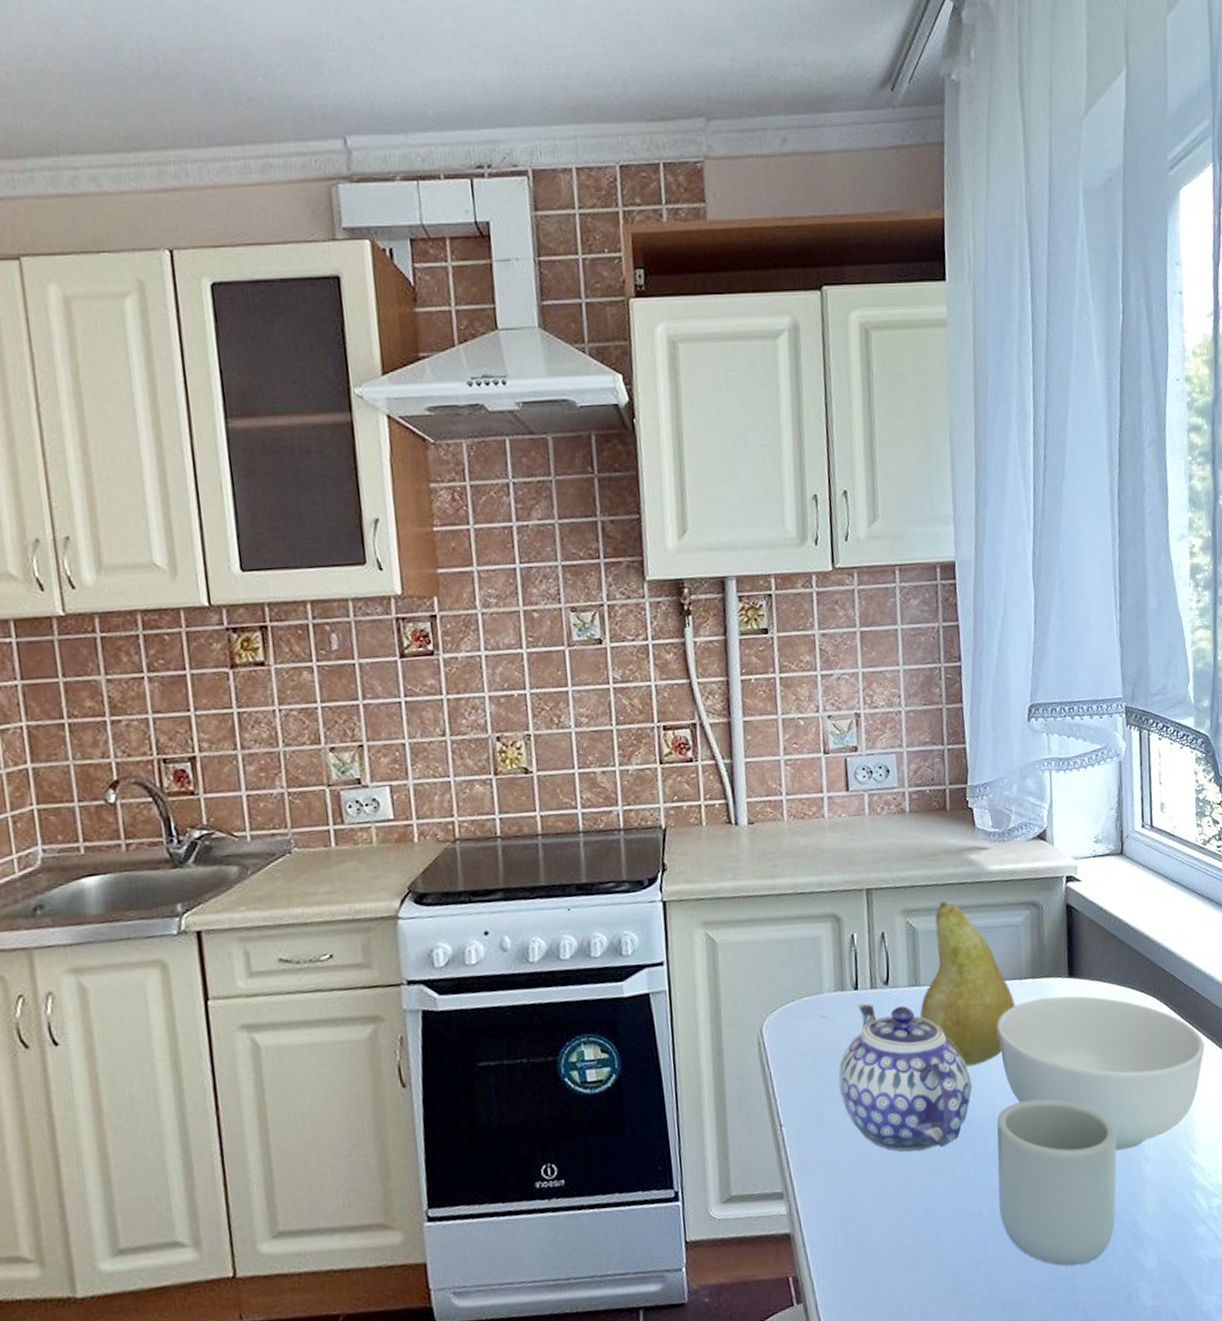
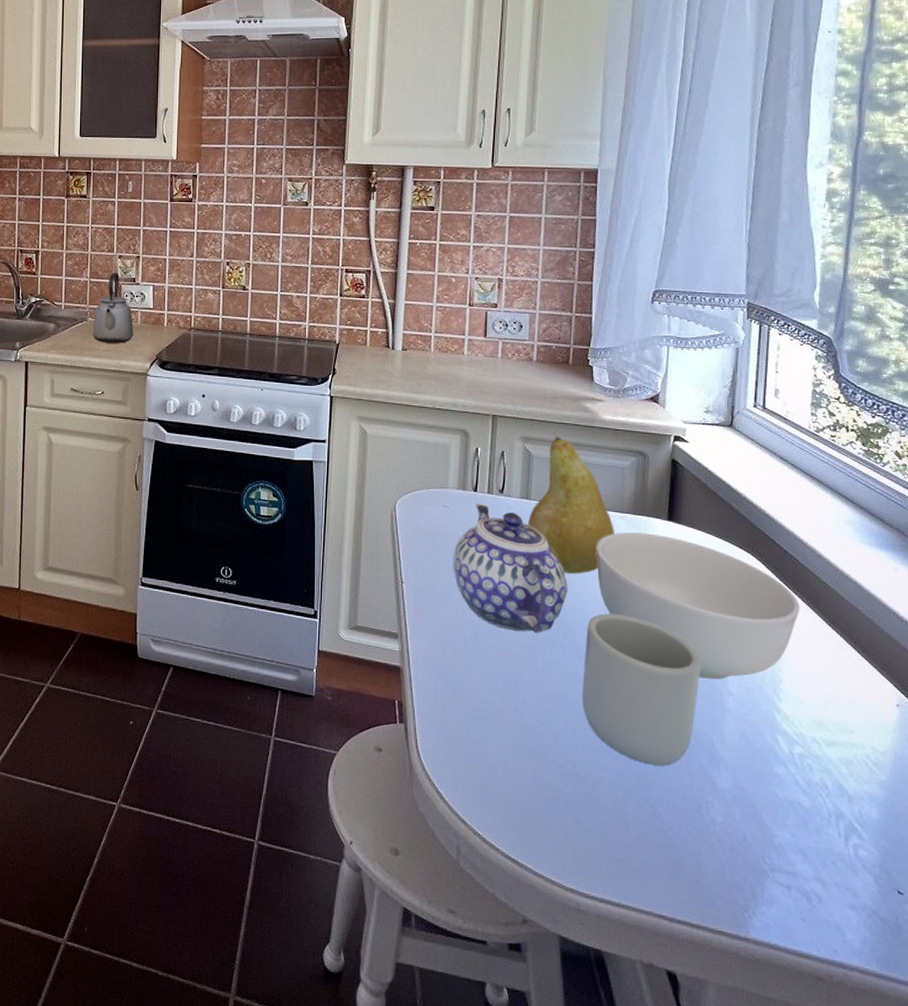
kettle: none [301,773,369,883] -> present [92,272,134,344]

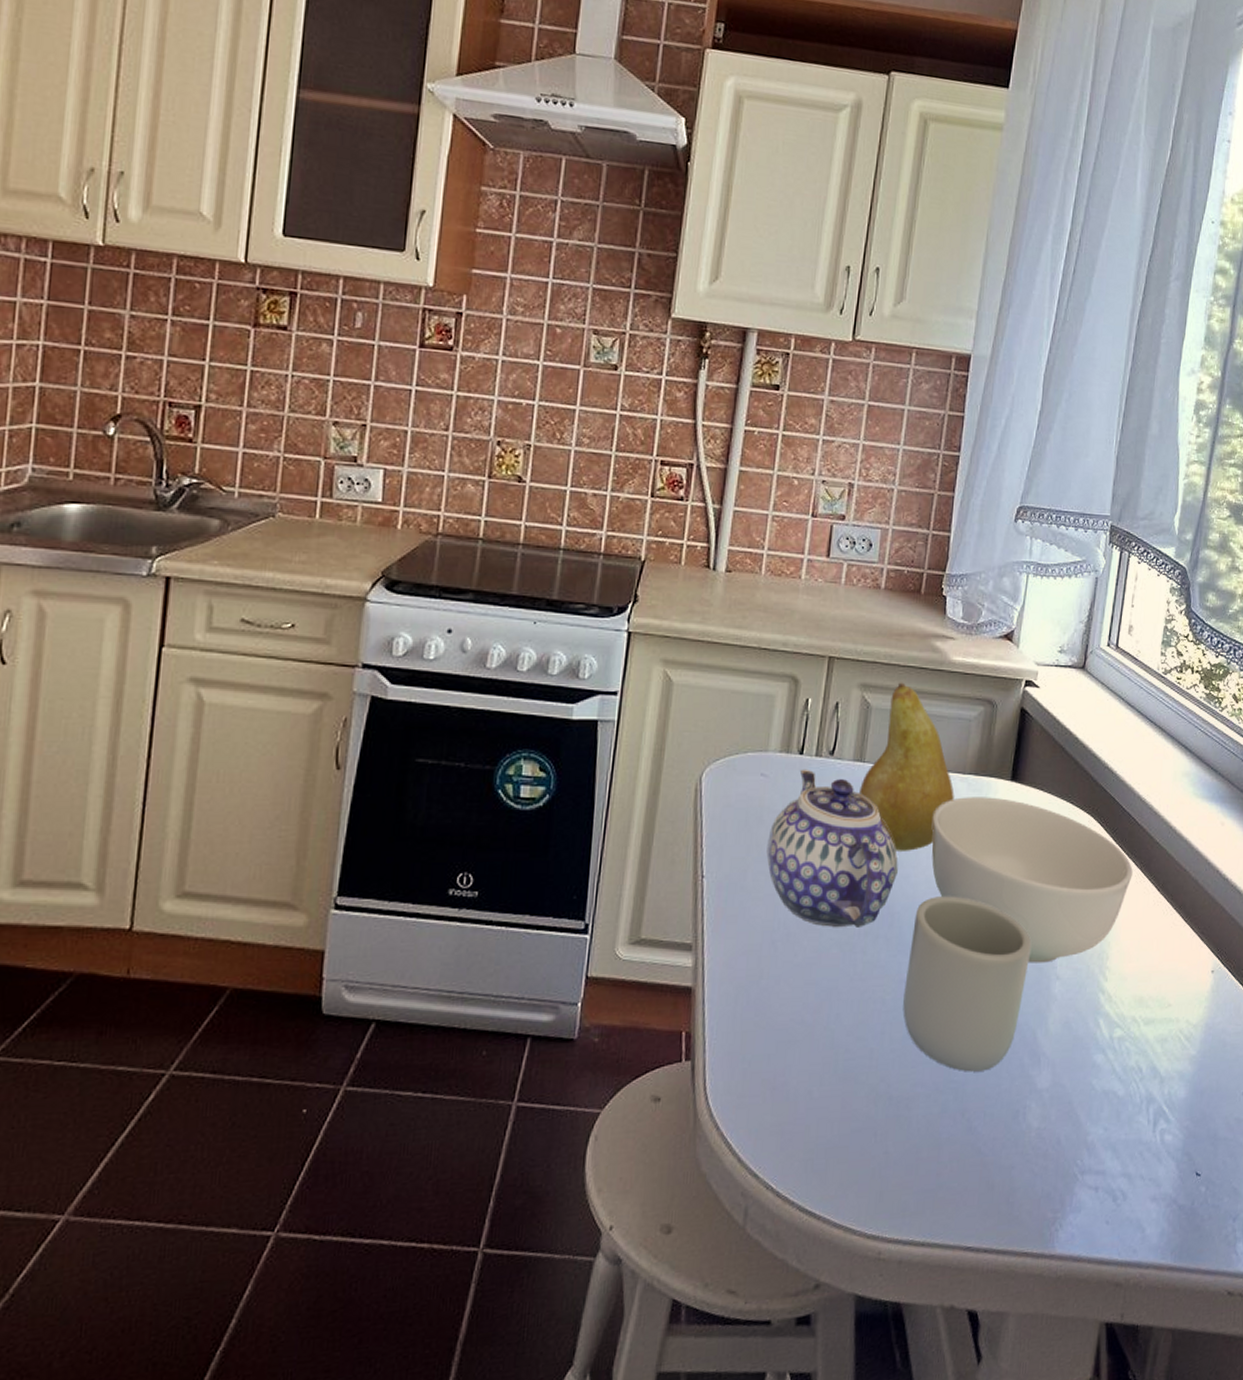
kettle: present [92,272,134,344] -> none [281,445,350,554]

